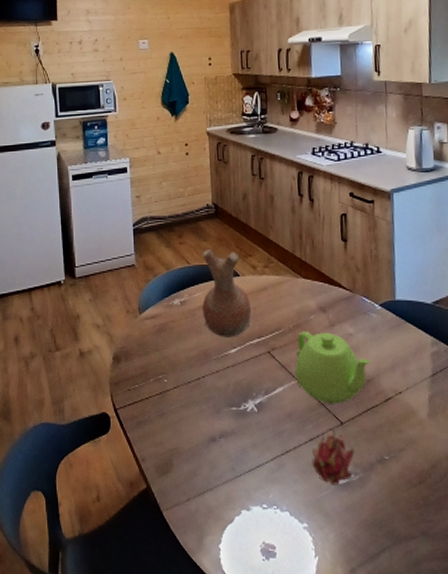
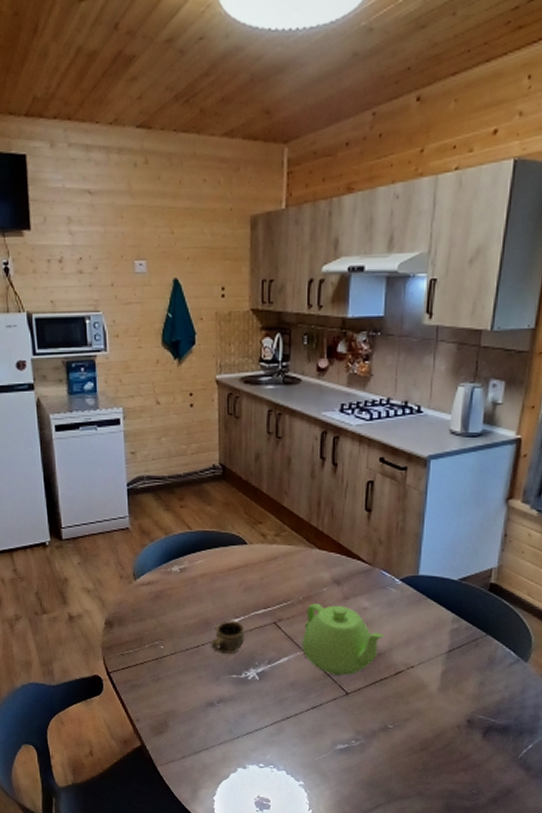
vase: present [202,249,252,337] -> none [204,514,259,607]
cup: none [211,350,242,386] -> present [211,619,244,655]
fruit: present [312,429,354,485] -> none [313,698,358,750]

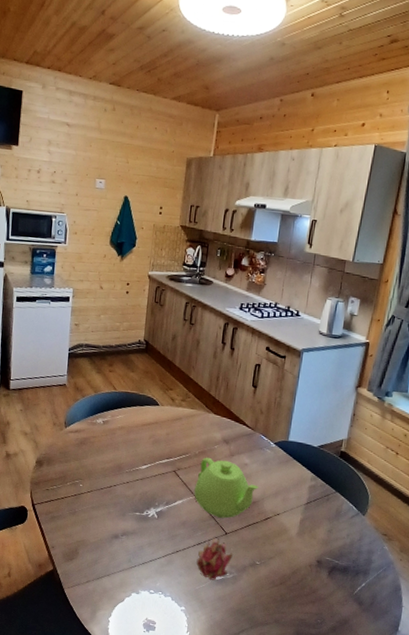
cup: present [211,619,244,655] -> none [121,466,150,495]
fruit: none [313,698,358,750] -> present [196,537,233,581]

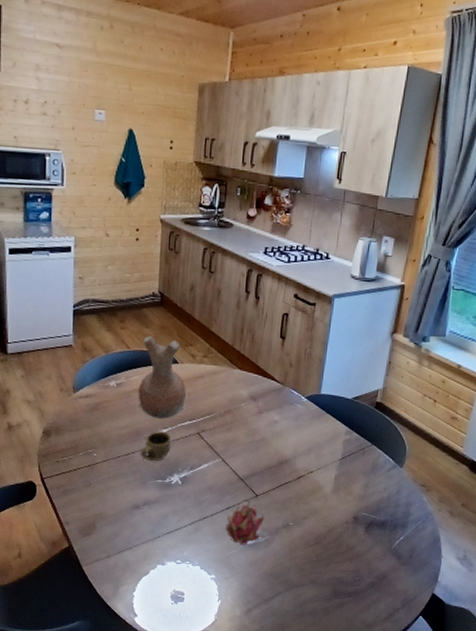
vase: none [121,379,166,456] -> present [138,336,187,419]
cup: none [121,466,150,495] -> present [140,430,171,462]
teapot: present [194,457,259,519] -> none [220,416,291,480]

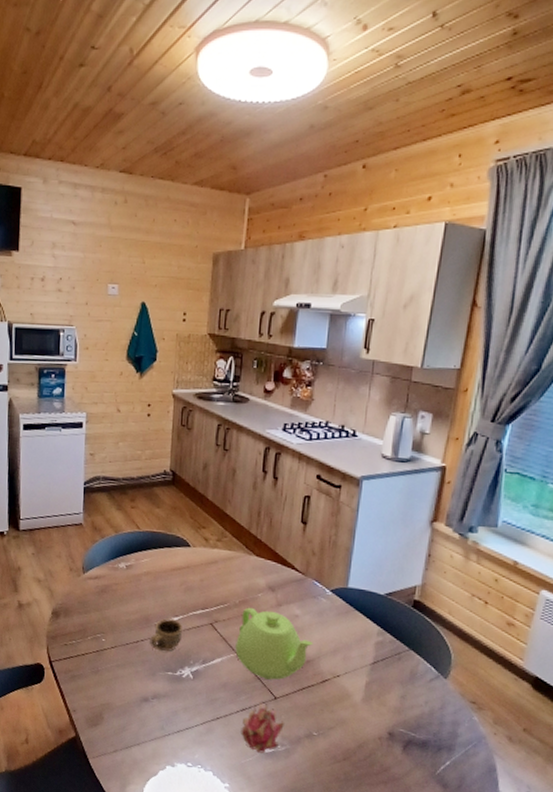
vase: present [138,336,187,419] -> none [148,516,199,606]
teapot: none [220,416,291,480] -> present [235,607,314,680]

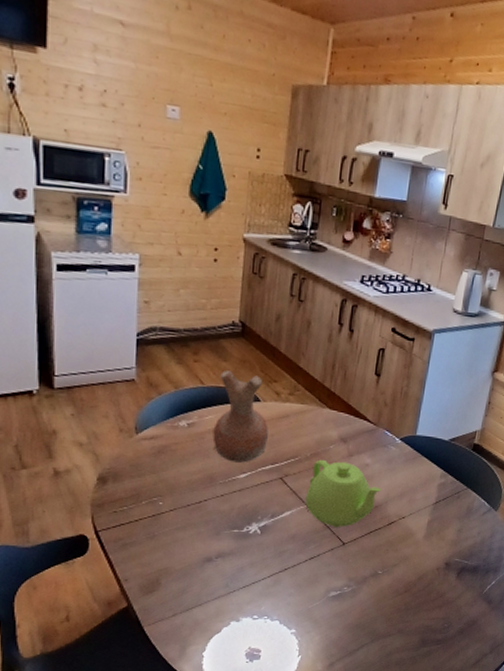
vase: none [148,516,199,606] -> present [212,370,270,463]
cup: present [150,617,182,652] -> none [214,475,250,510]
fruit: present [241,702,284,754] -> none [308,549,352,596]

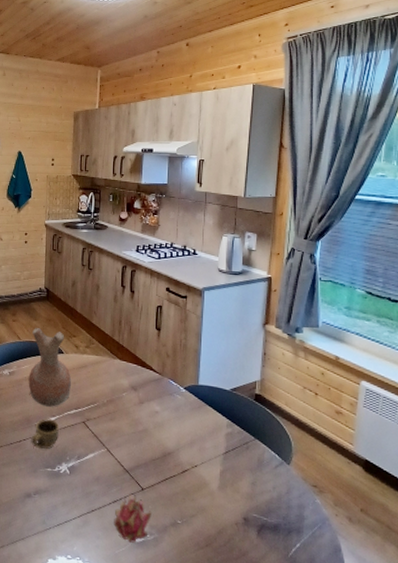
cup: none [214,475,250,510] -> present [31,418,59,450]
teapot: present [305,459,382,527] -> none [105,406,173,472]
fruit: none [308,549,352,596] -> present [114,493,152,543]

